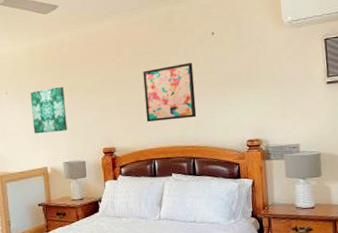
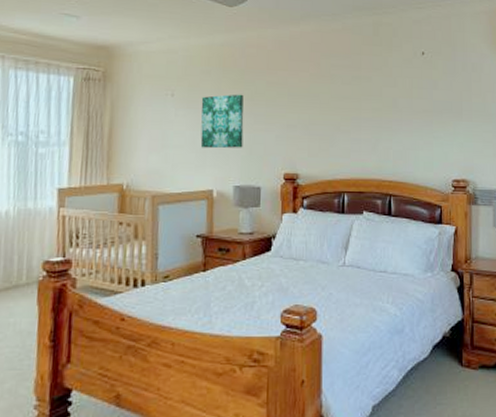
wall art: present [143,62,197,123] -> none [339,83,398,148]

